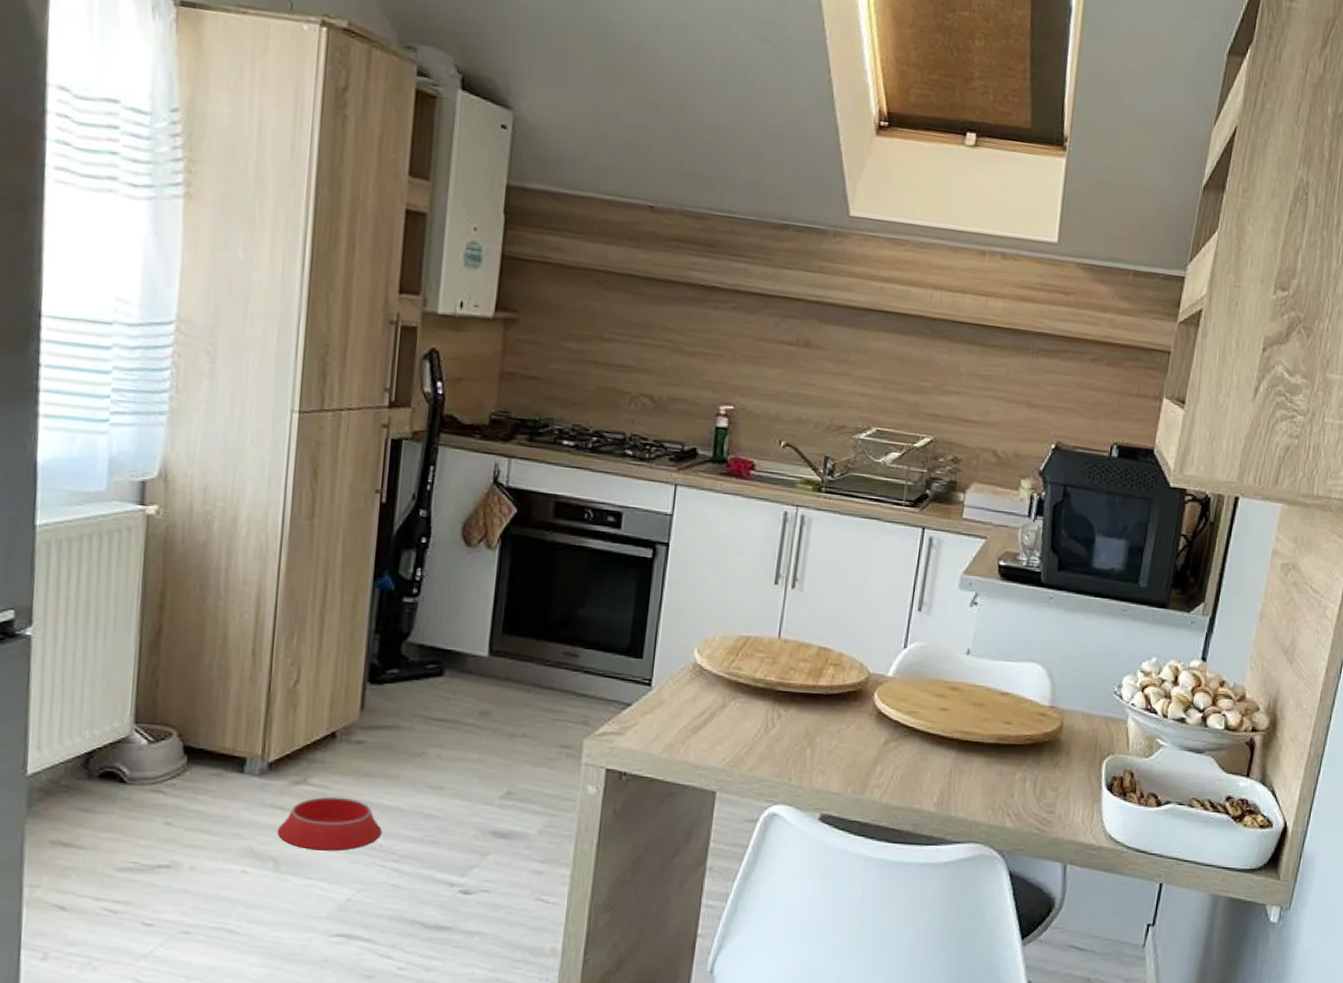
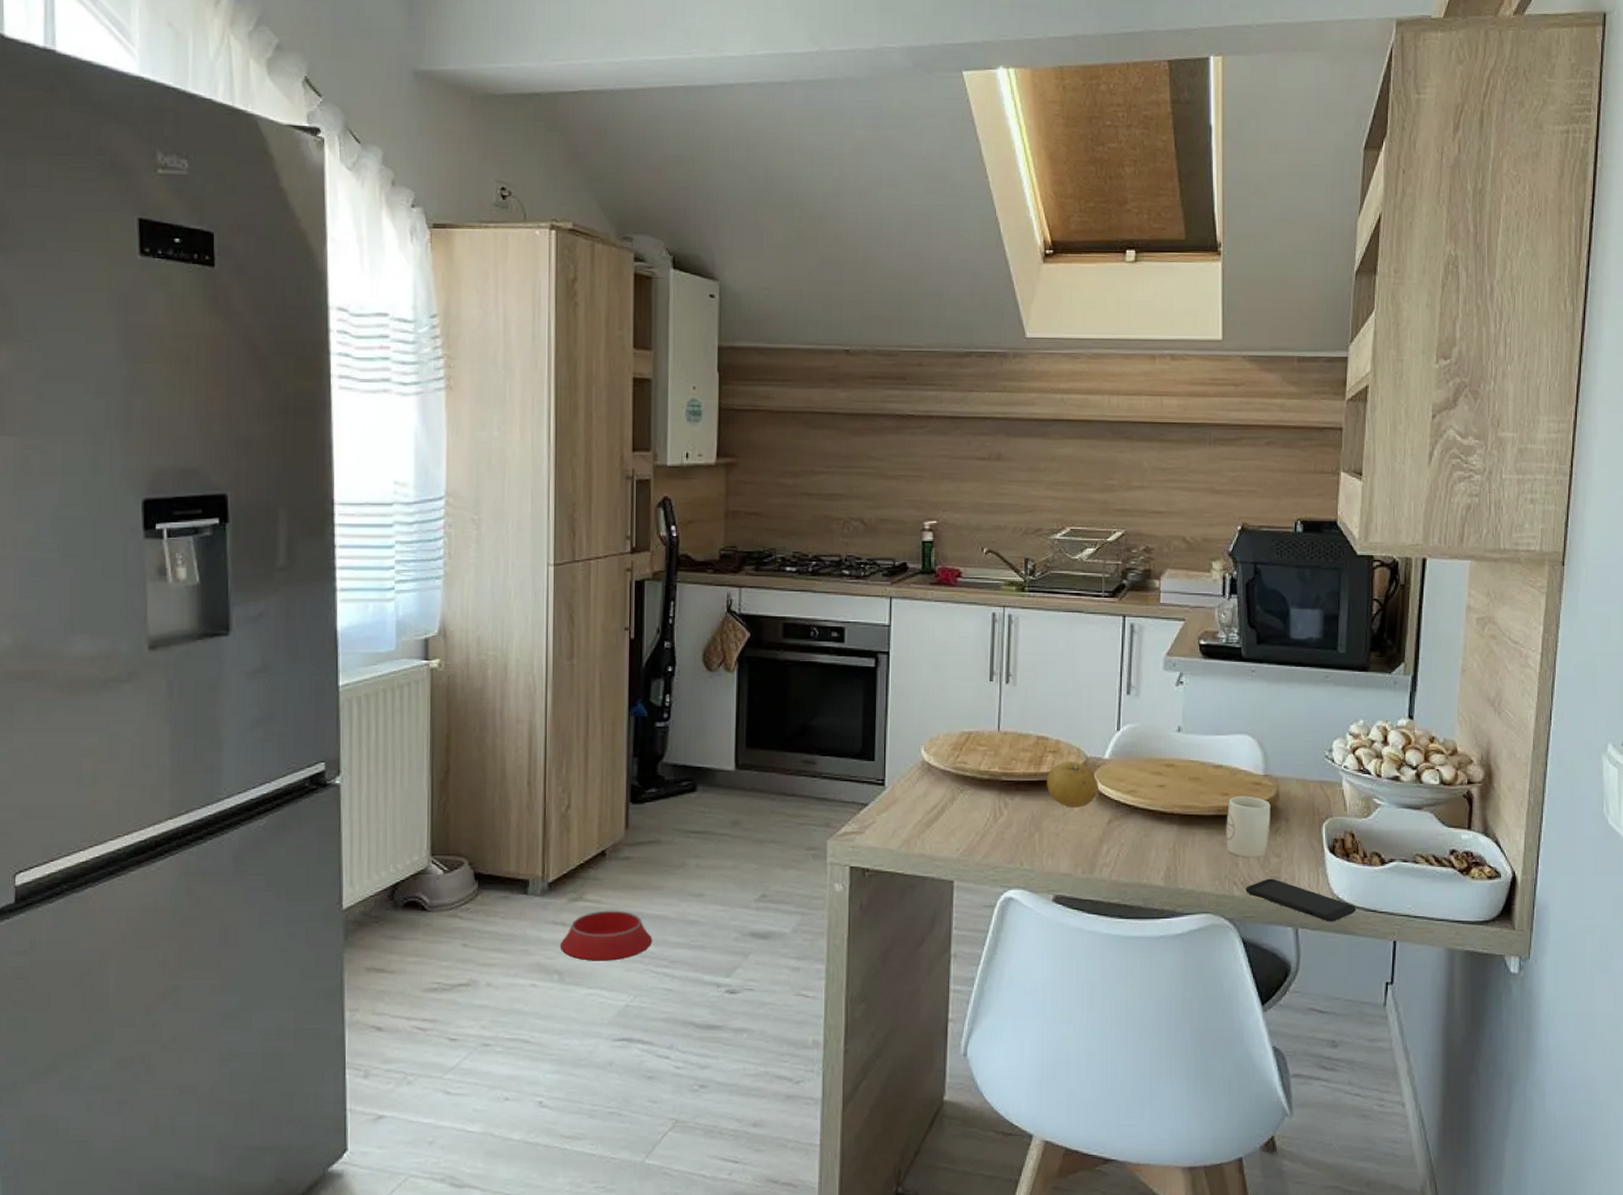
fruit: none [823,675,879,725] -> present [1046,761,1098,808]
mug: none [1003,725,1053,791] -> present [1226,796,1271,859]
mobile phone: none [1018,812,1127,860] -> present [1245,878,1356,922]

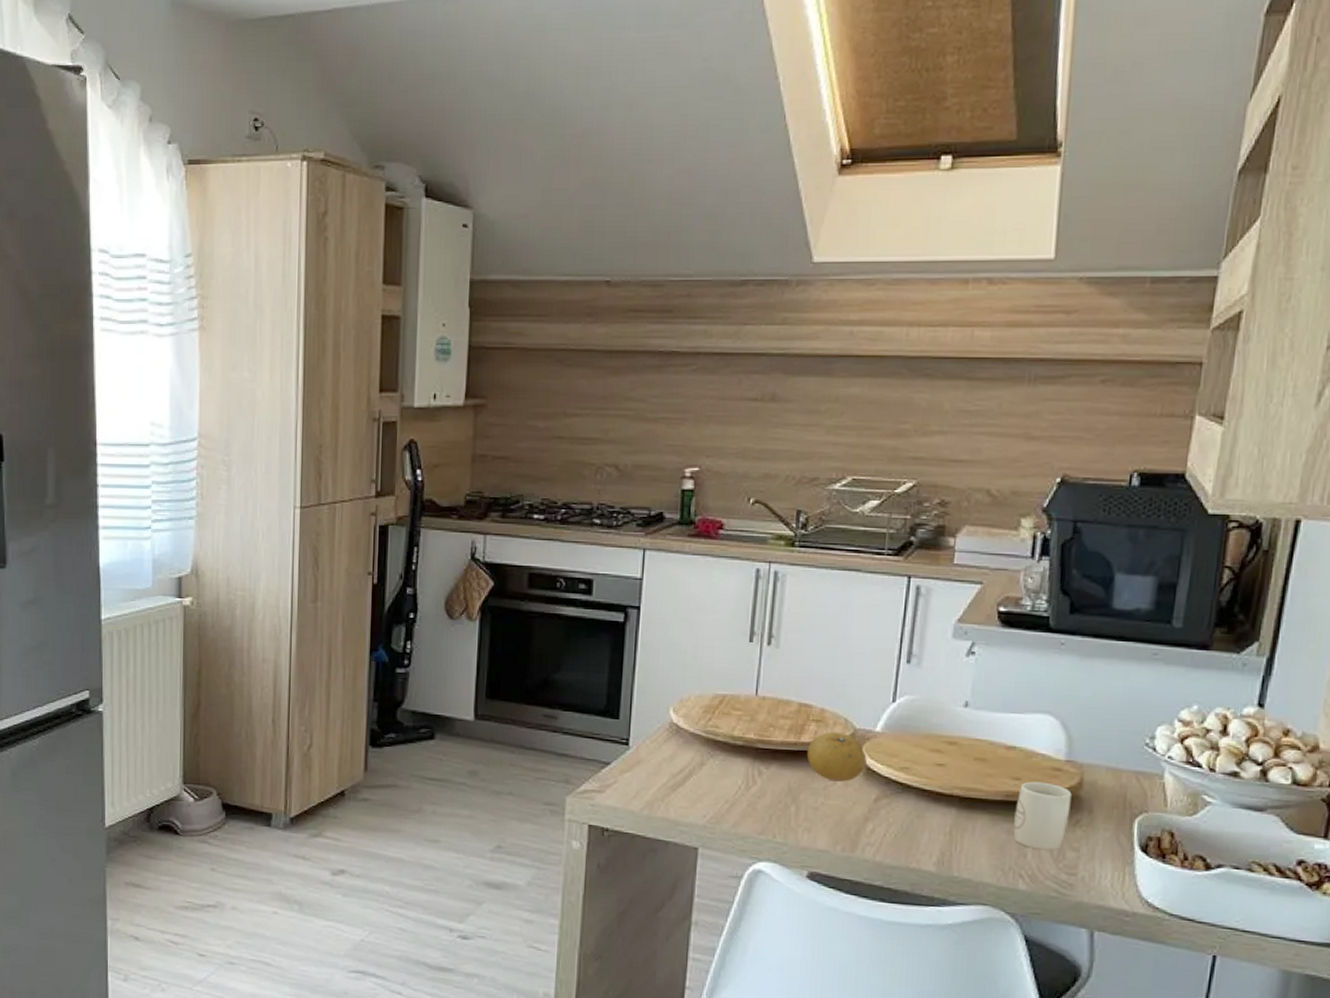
pet bowl: present [560,910,653,961] -> none [300,848,388,897]
mobile phone: present [1245,878,1356,922] -> none [1033,873,1169,928]

